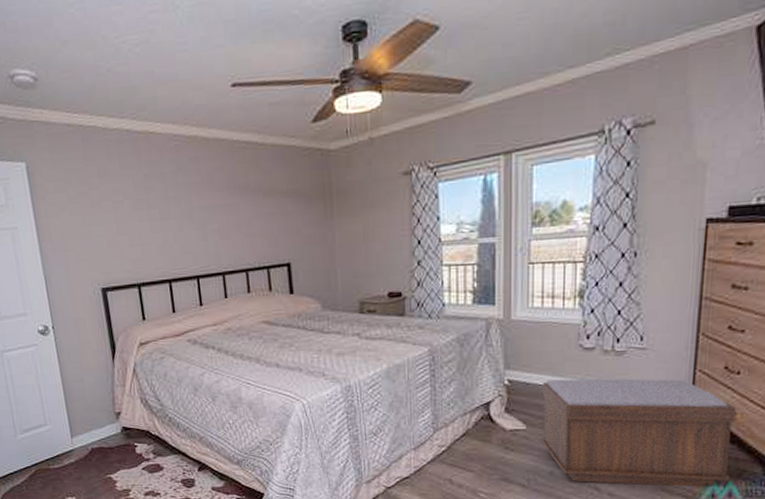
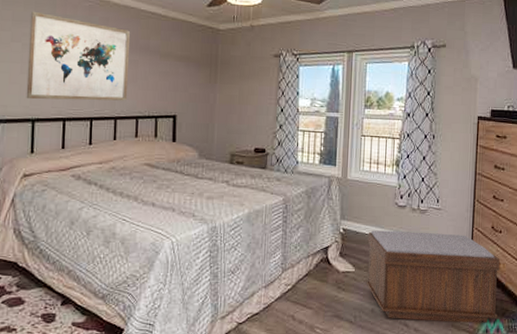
wall art: none [114,162,232,263] -> present [26,11,131,101]

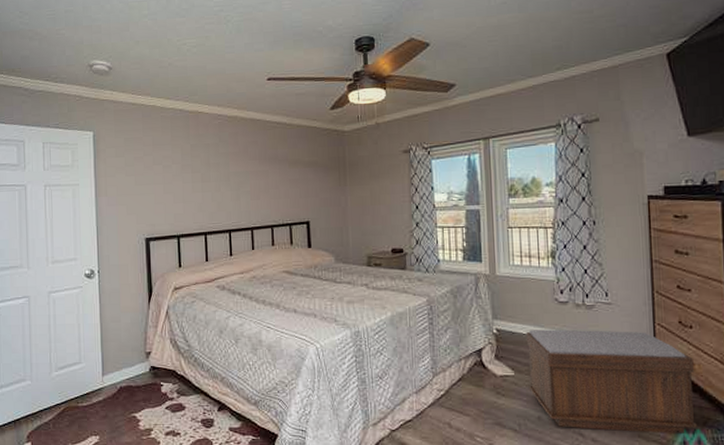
wall art: present [26,11,131,101] -> none [167,134,261,217]

